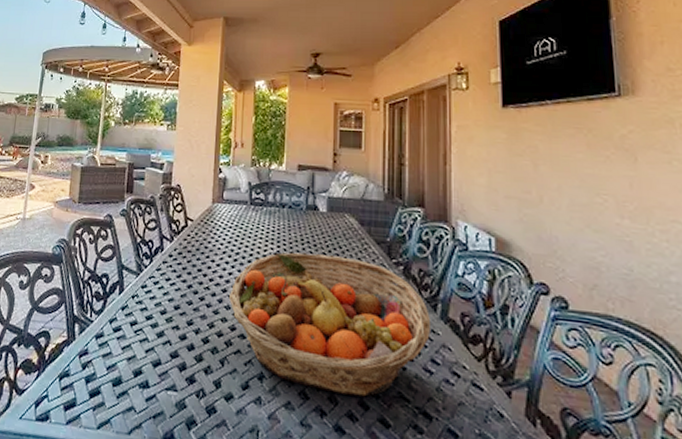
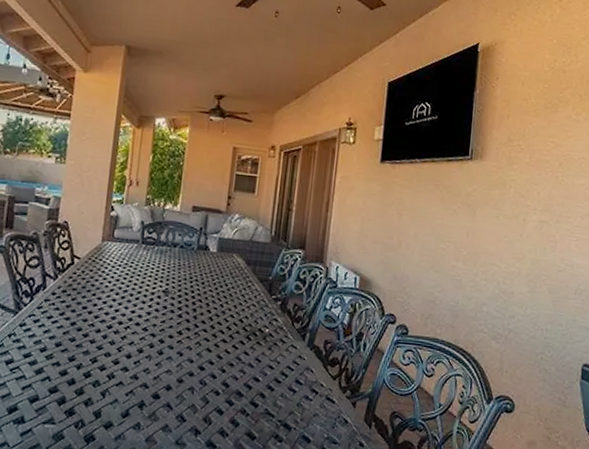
fruit basket: present [229,252,432,397] -> none [114,289,300,415]

